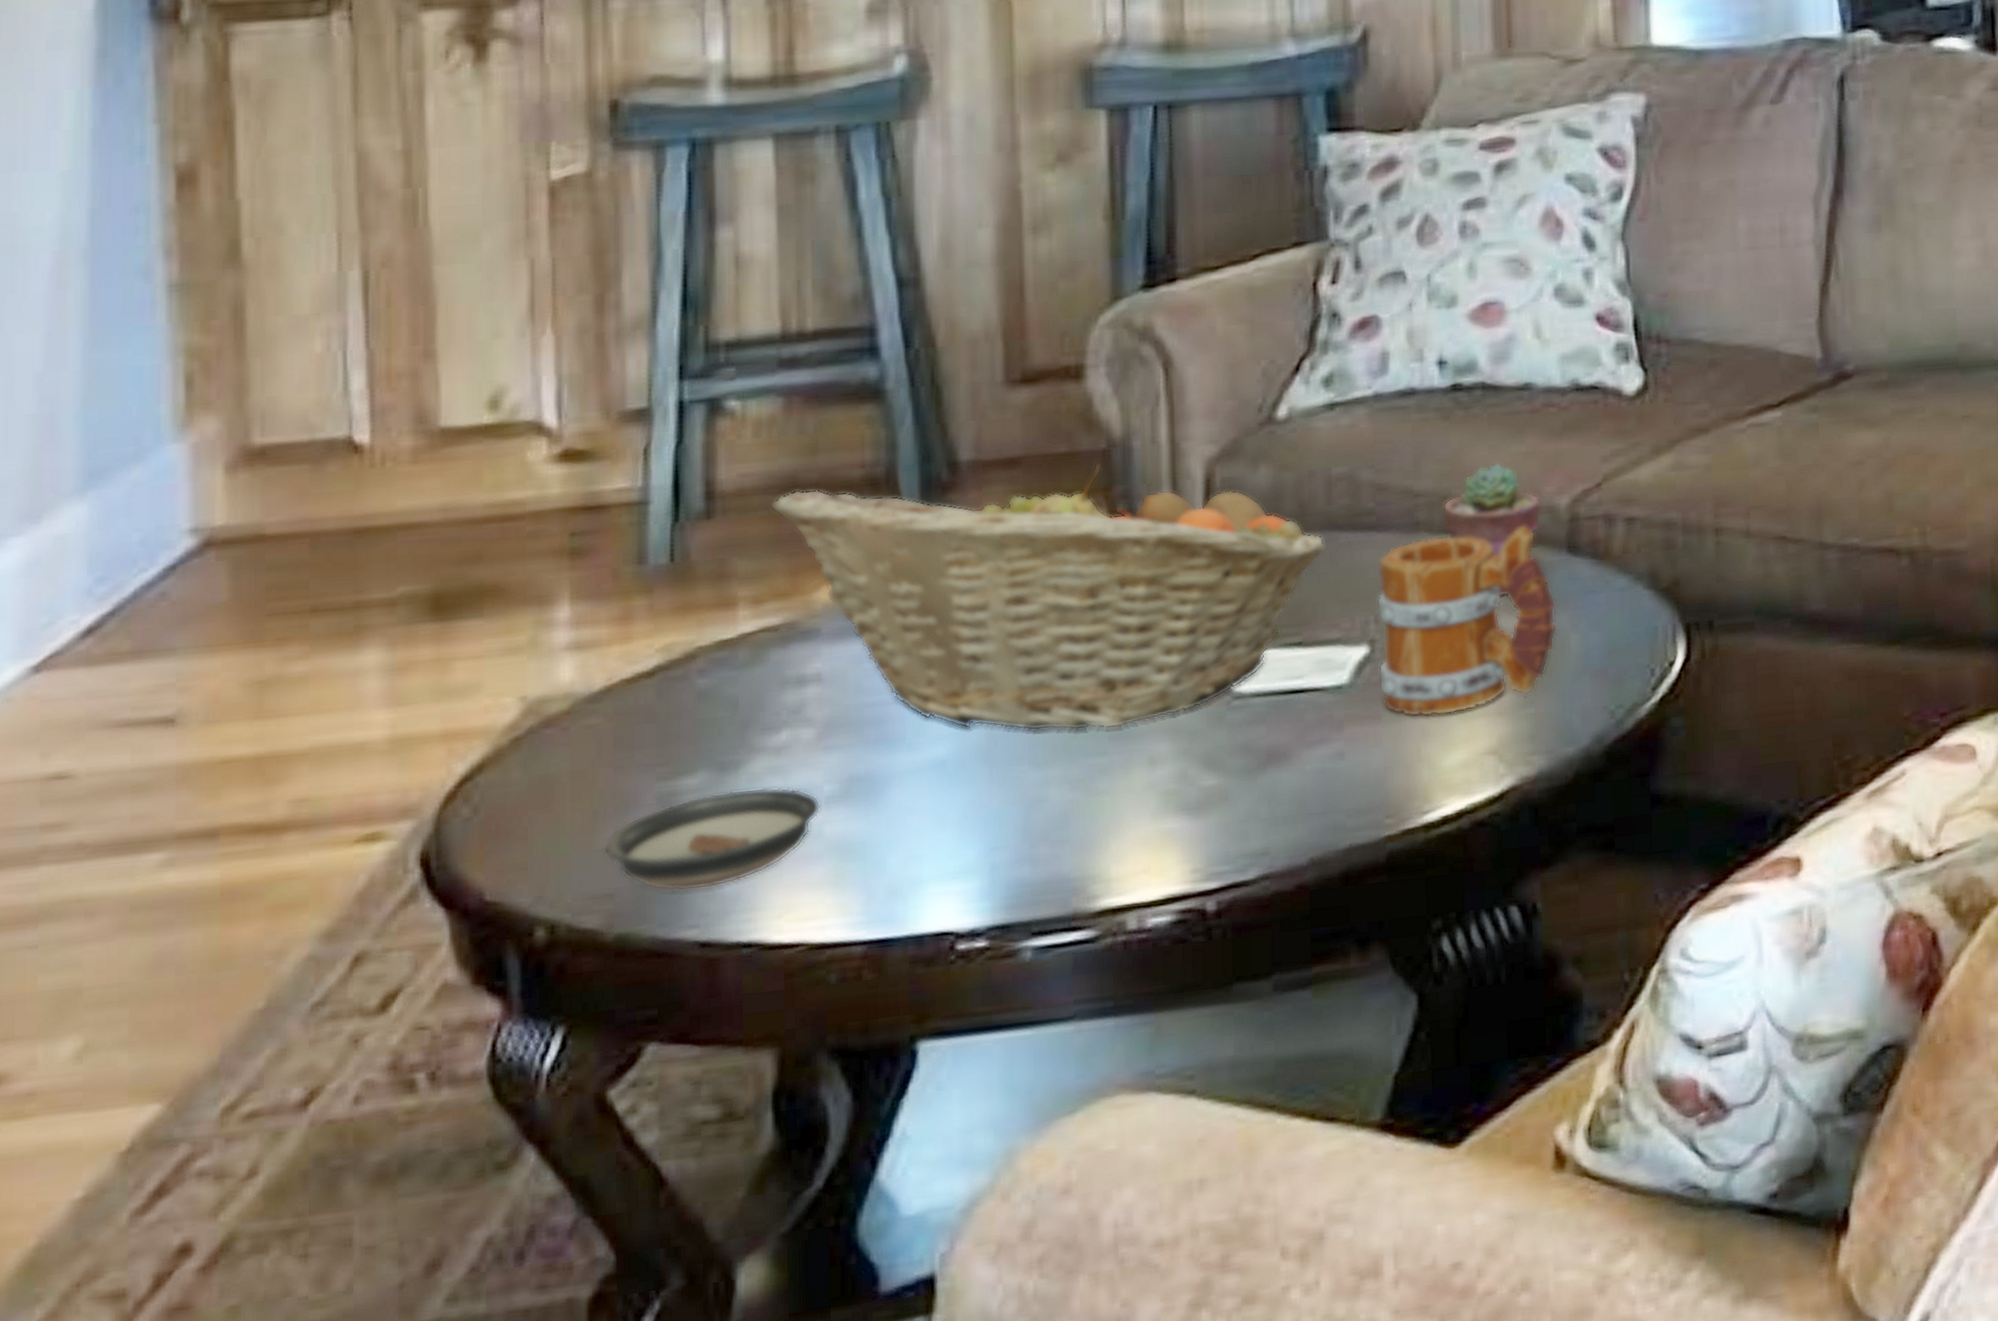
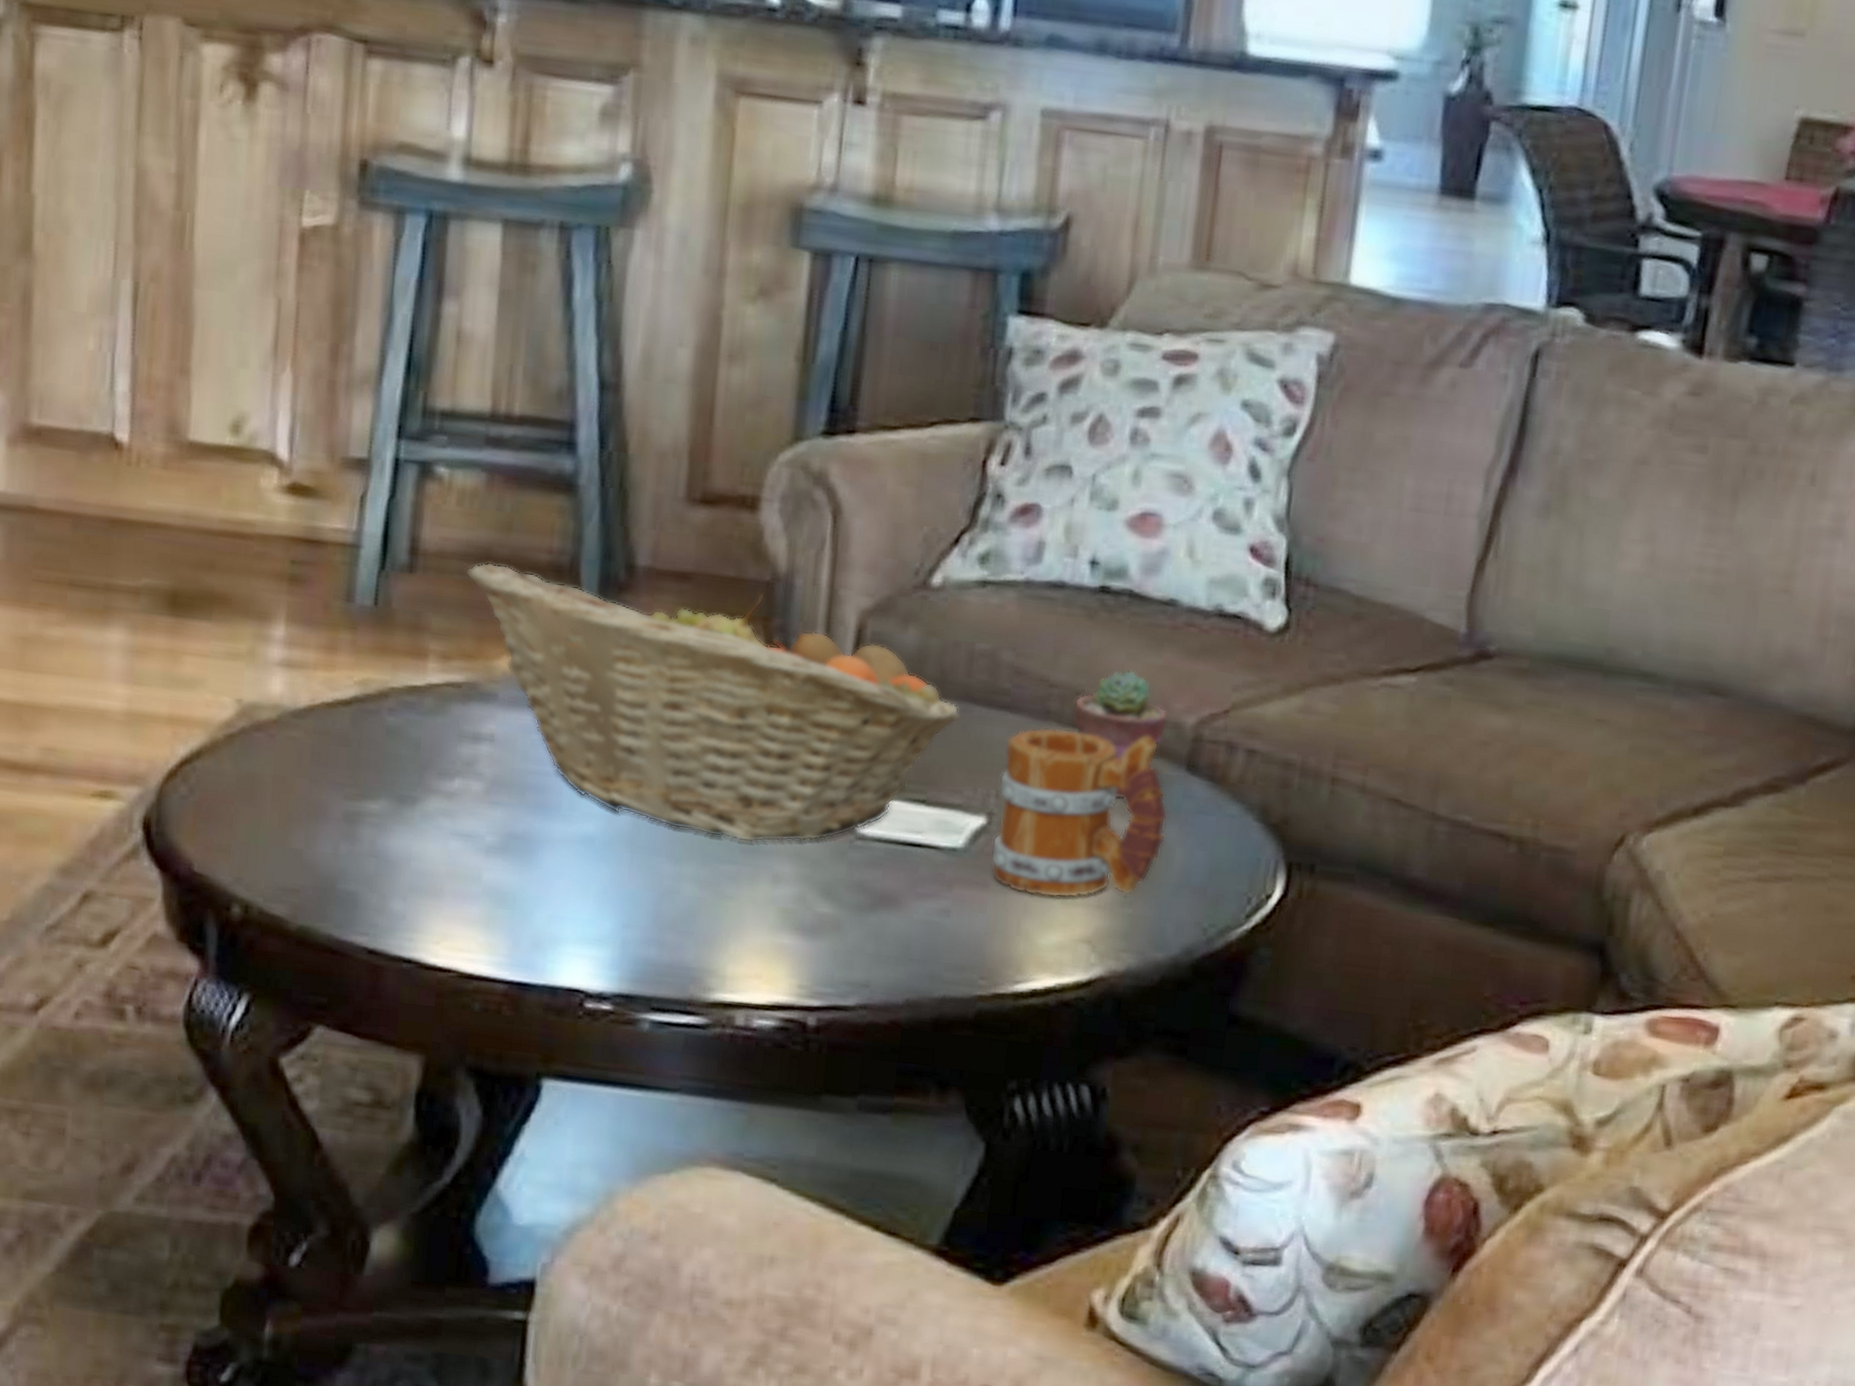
saucer: present [603,787,821,892] -> none [294,821,482,905]

